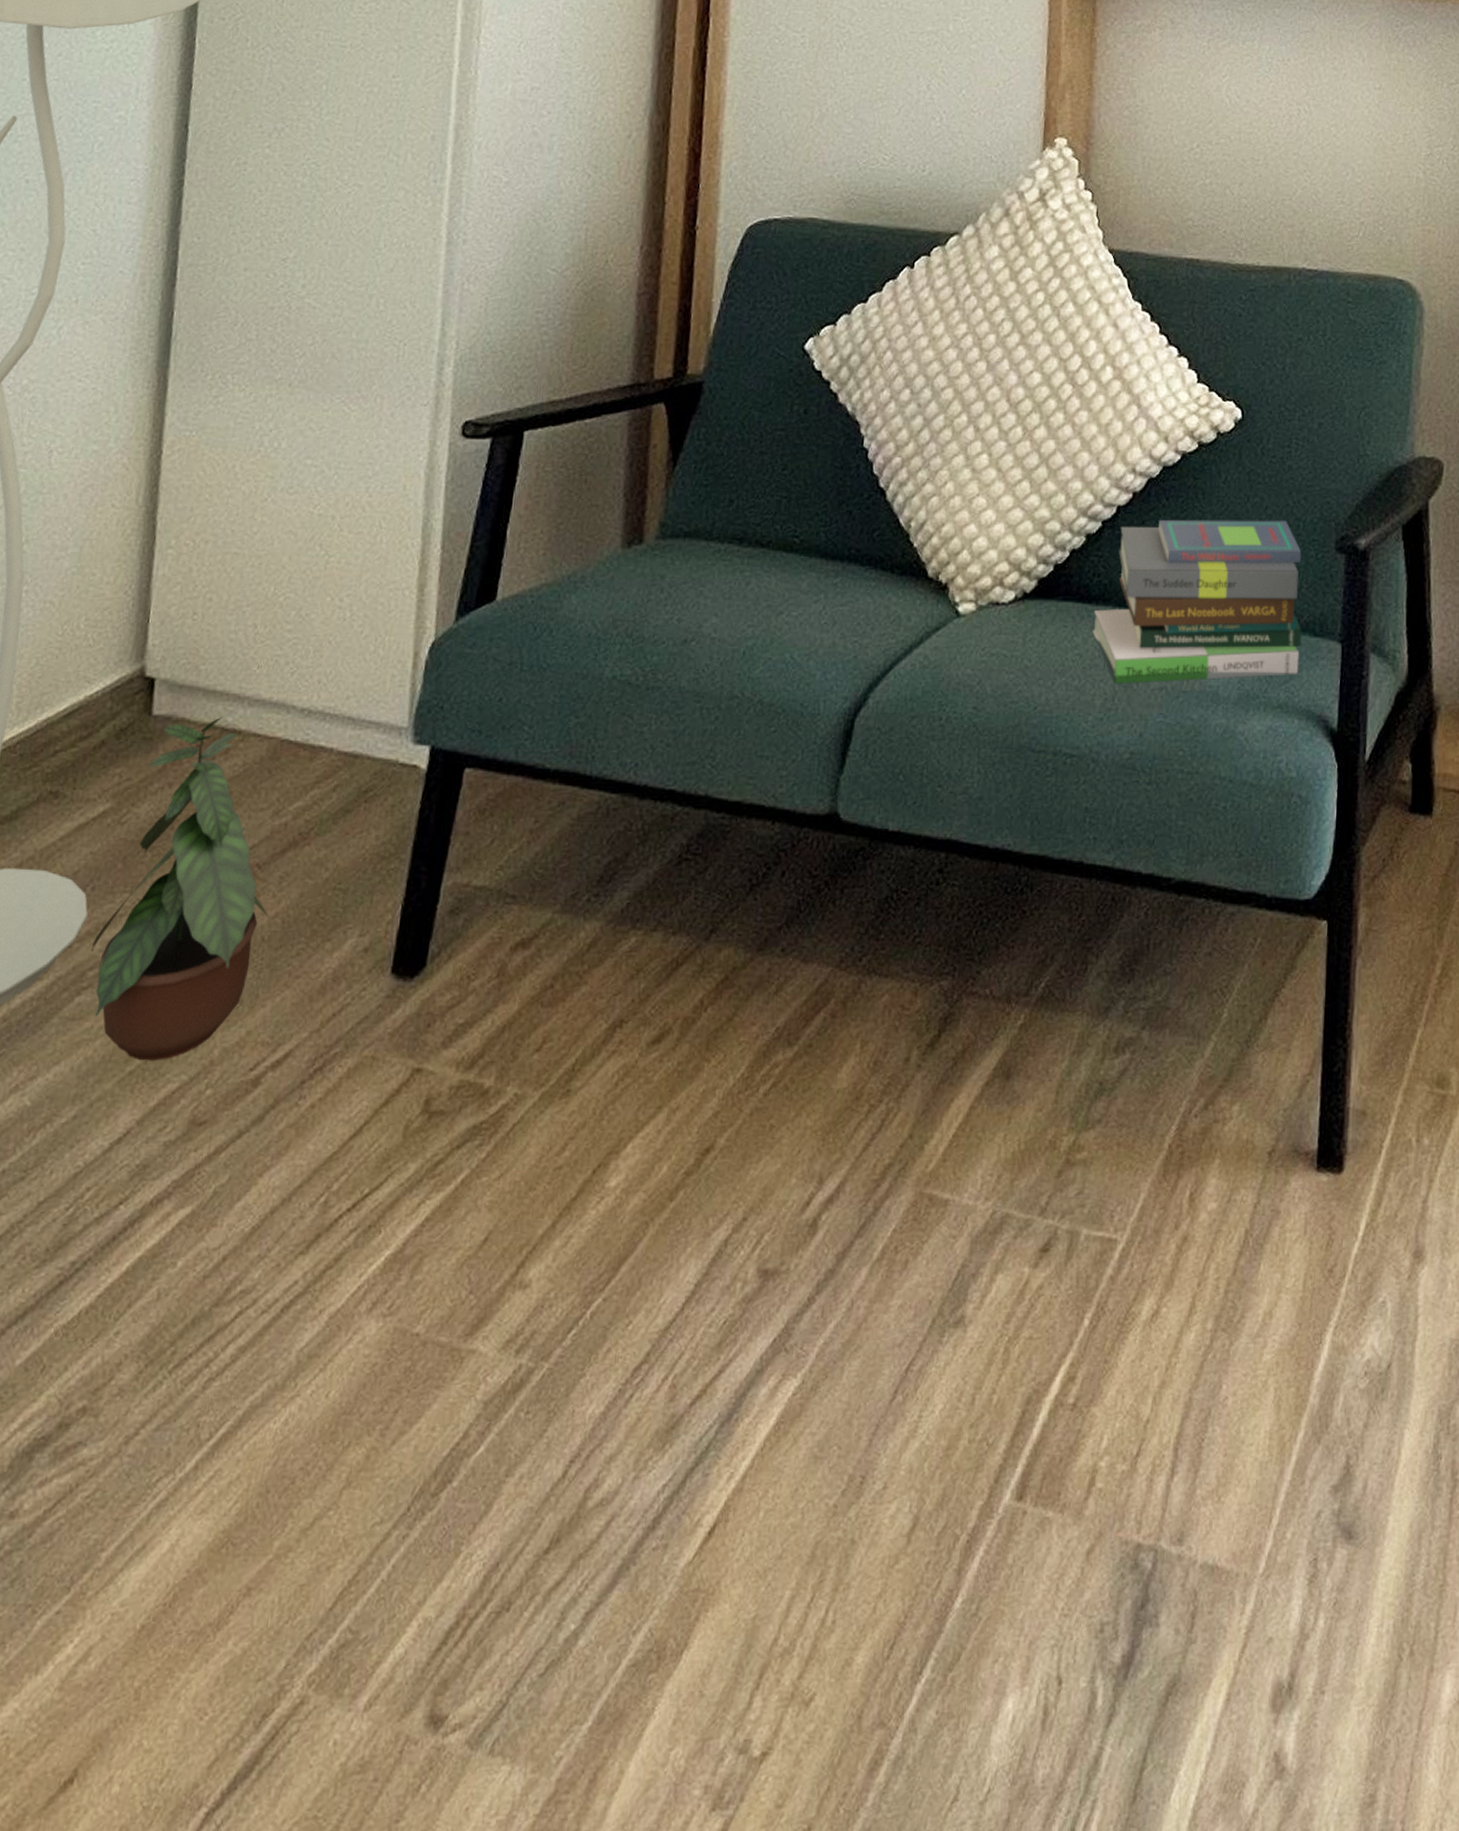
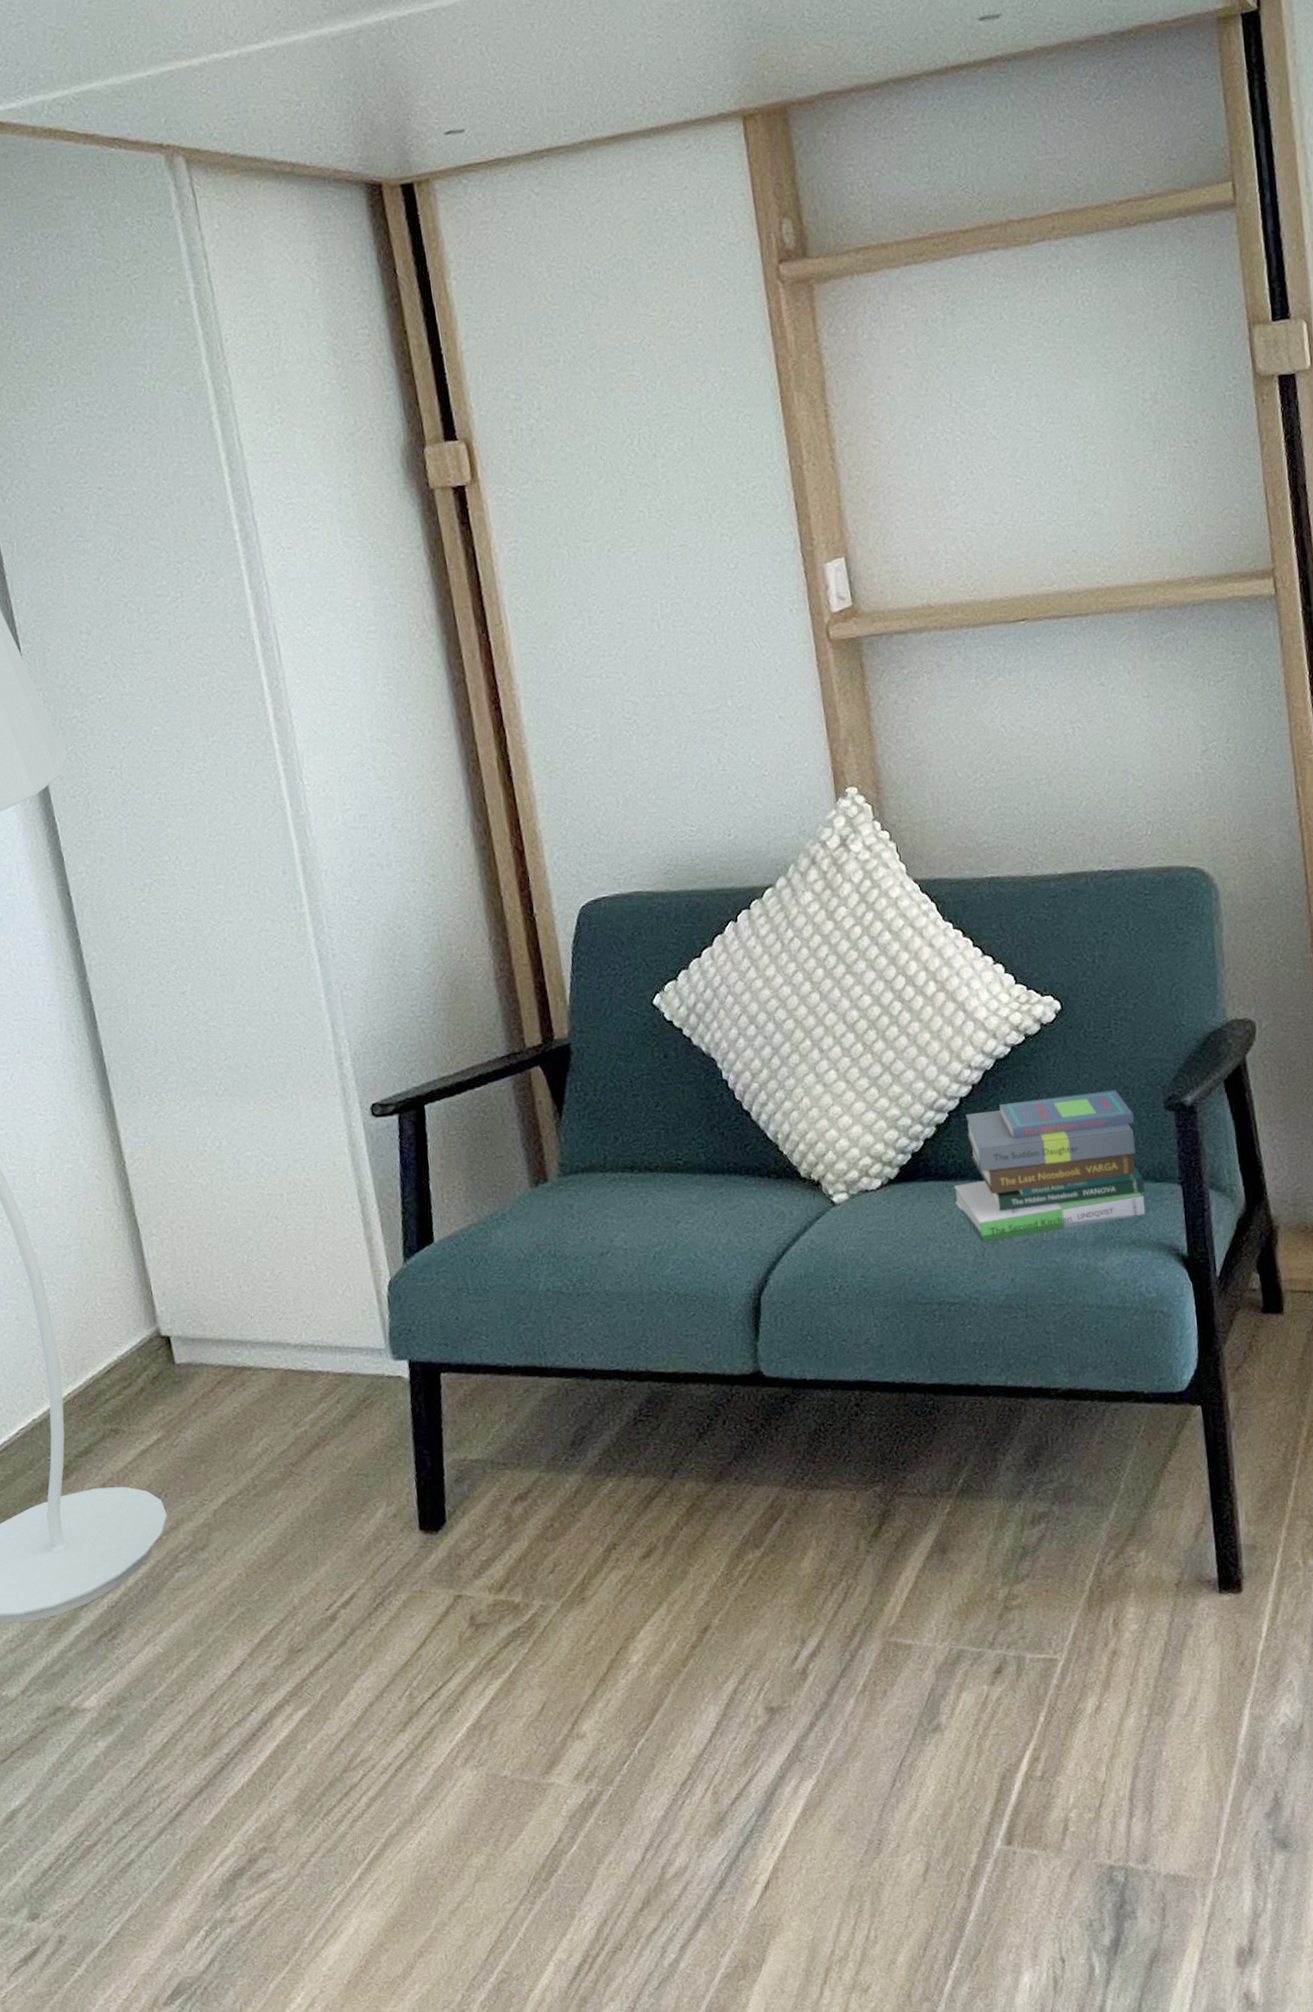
potted plant: present [90,716,269,1061] -> none [177,1357,311,1612]

